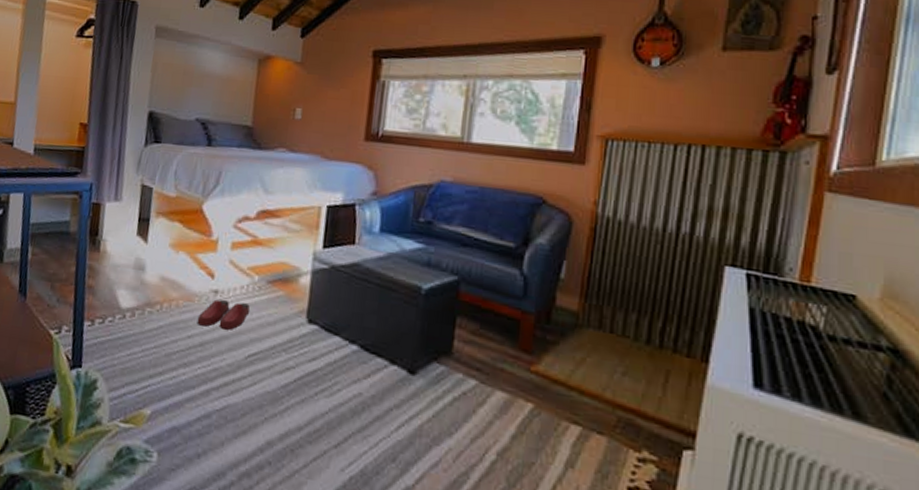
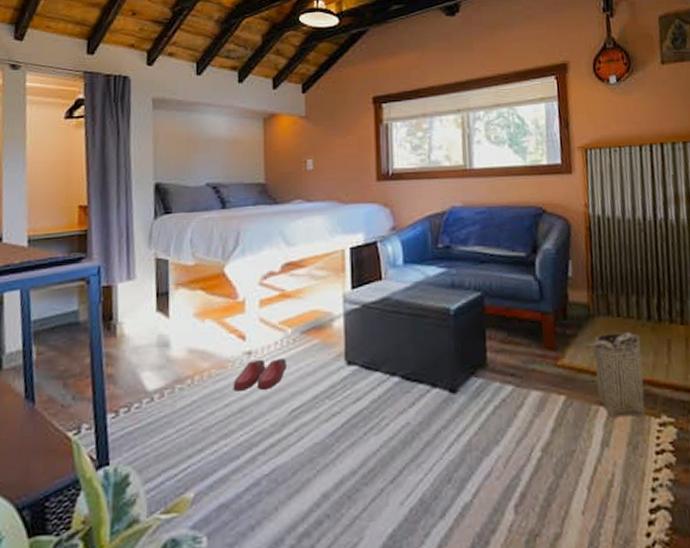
basket: none [564,348,633,446] -> present [585,332,647,417]

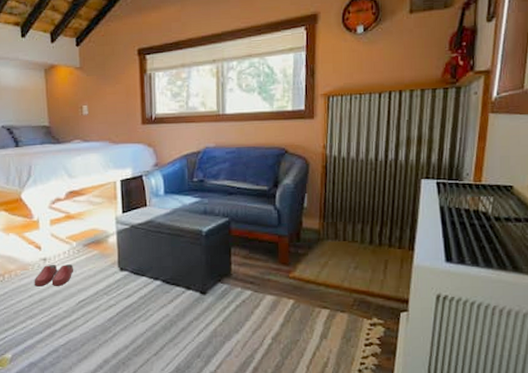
basket: present [585,332,647,417] -> none [314,253,363,318]

